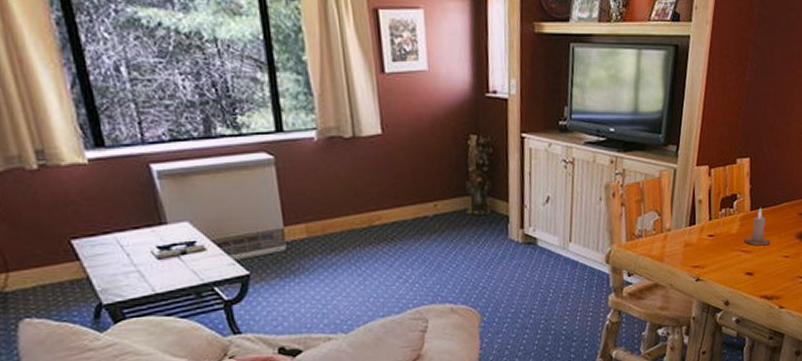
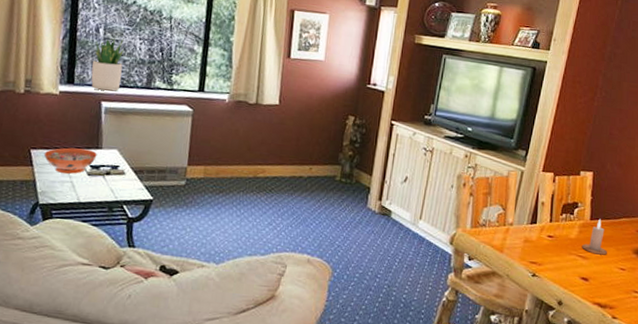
decorative bowl: none [90,227,163,262] -> present [44,147,97,174]
planter: none [118,75,169,149] -> present [91,37,124,92]

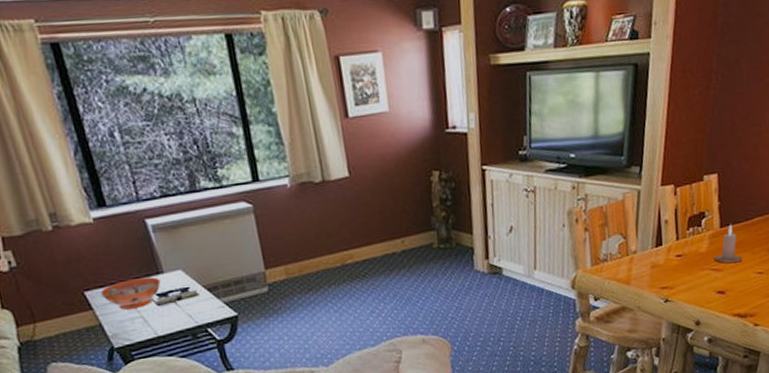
planter: present [91,37,124,92] -> none [113,137,161,207]

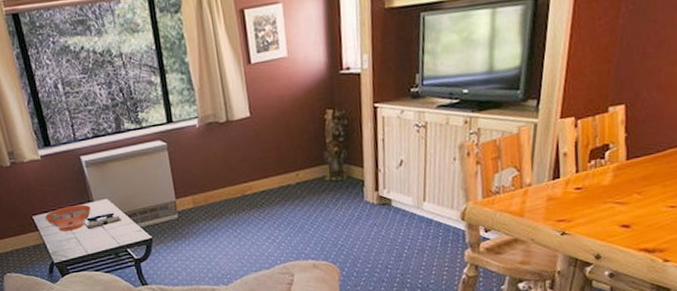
candle: present [714,224,742,264] -> none [619,156,651,197]

